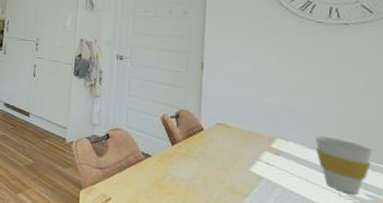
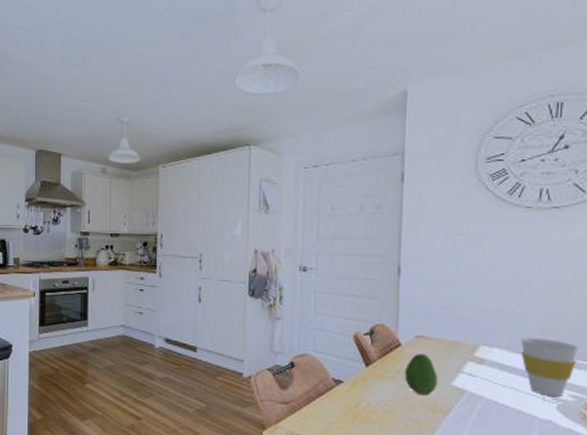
fruit: none [206,139,238,178] -> present [404,354,439,396]

